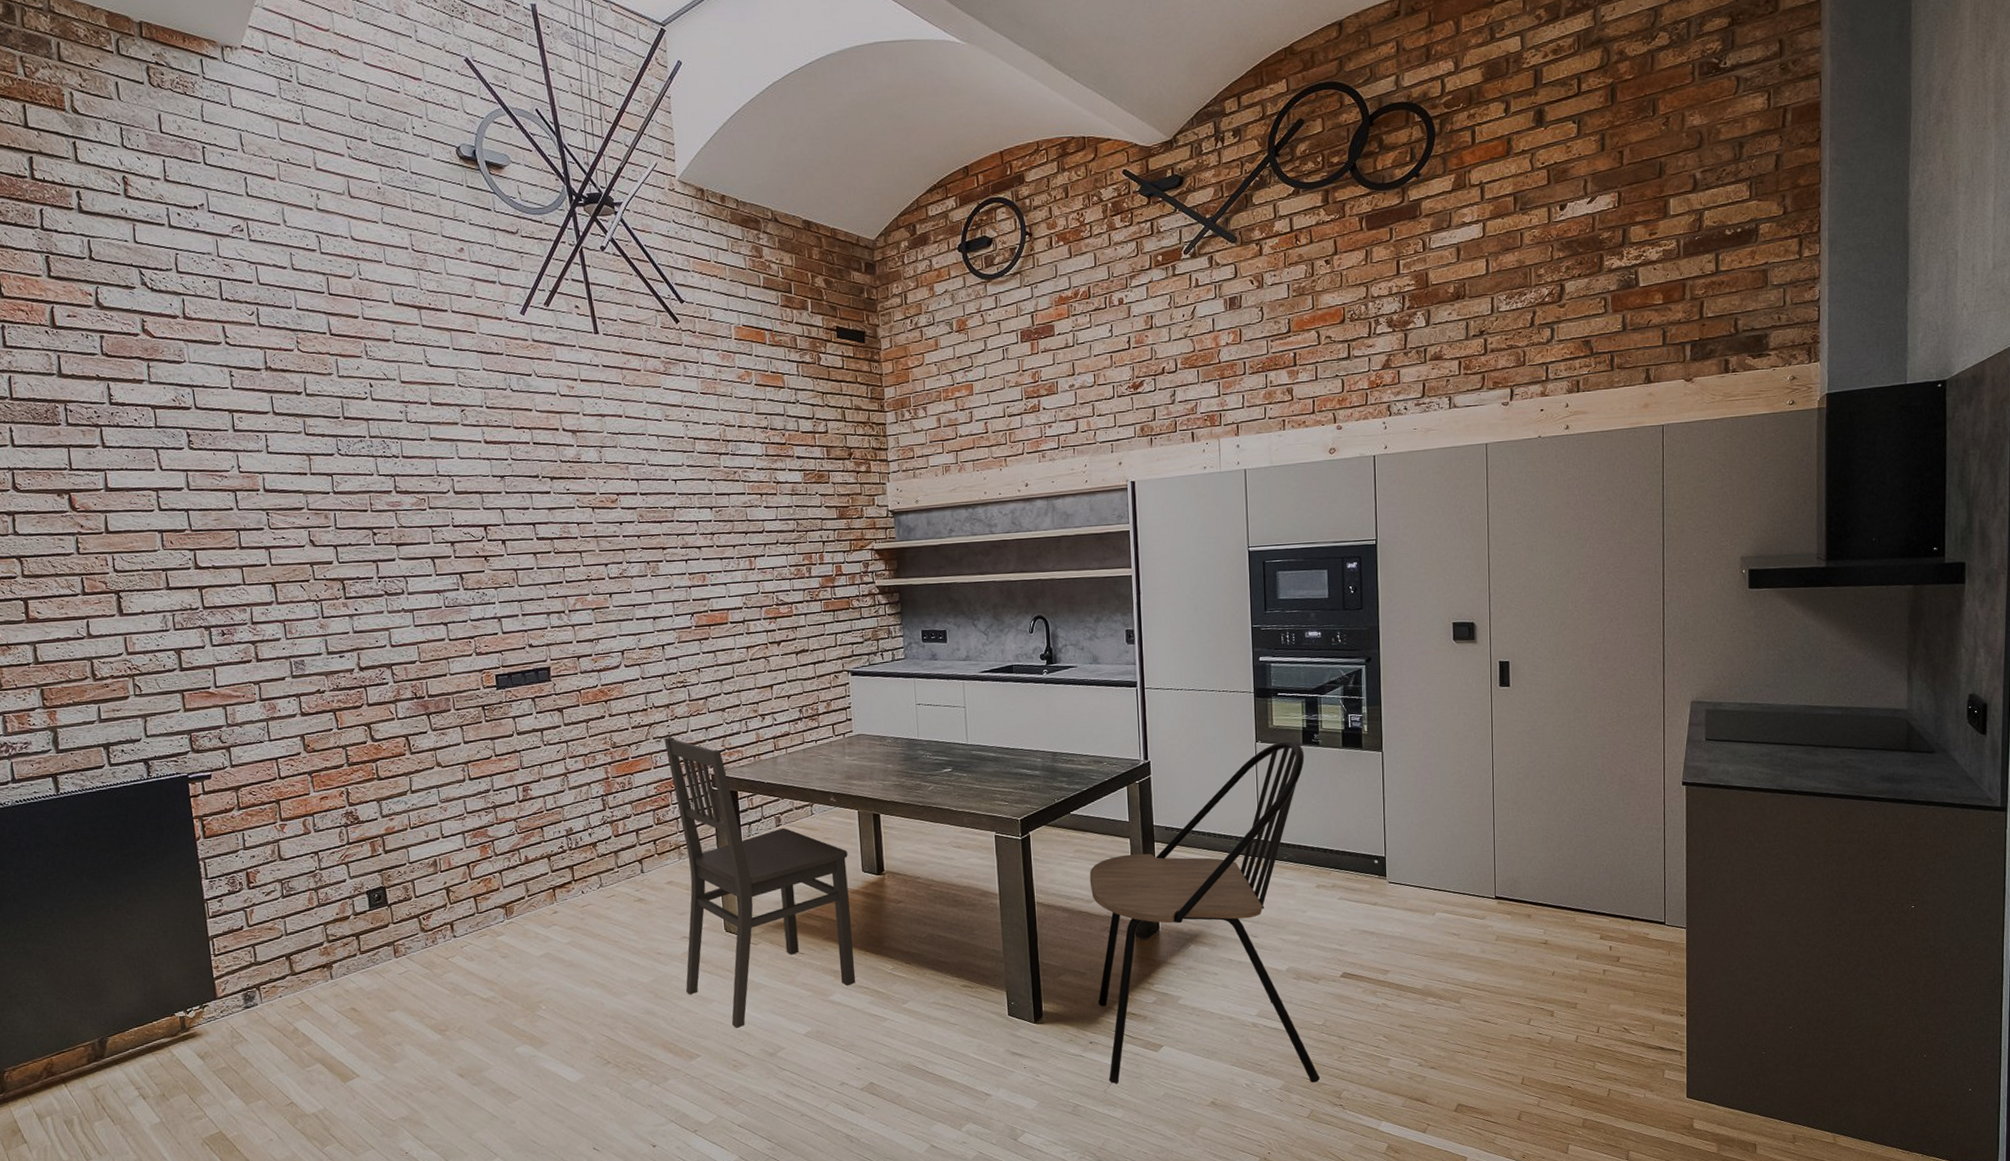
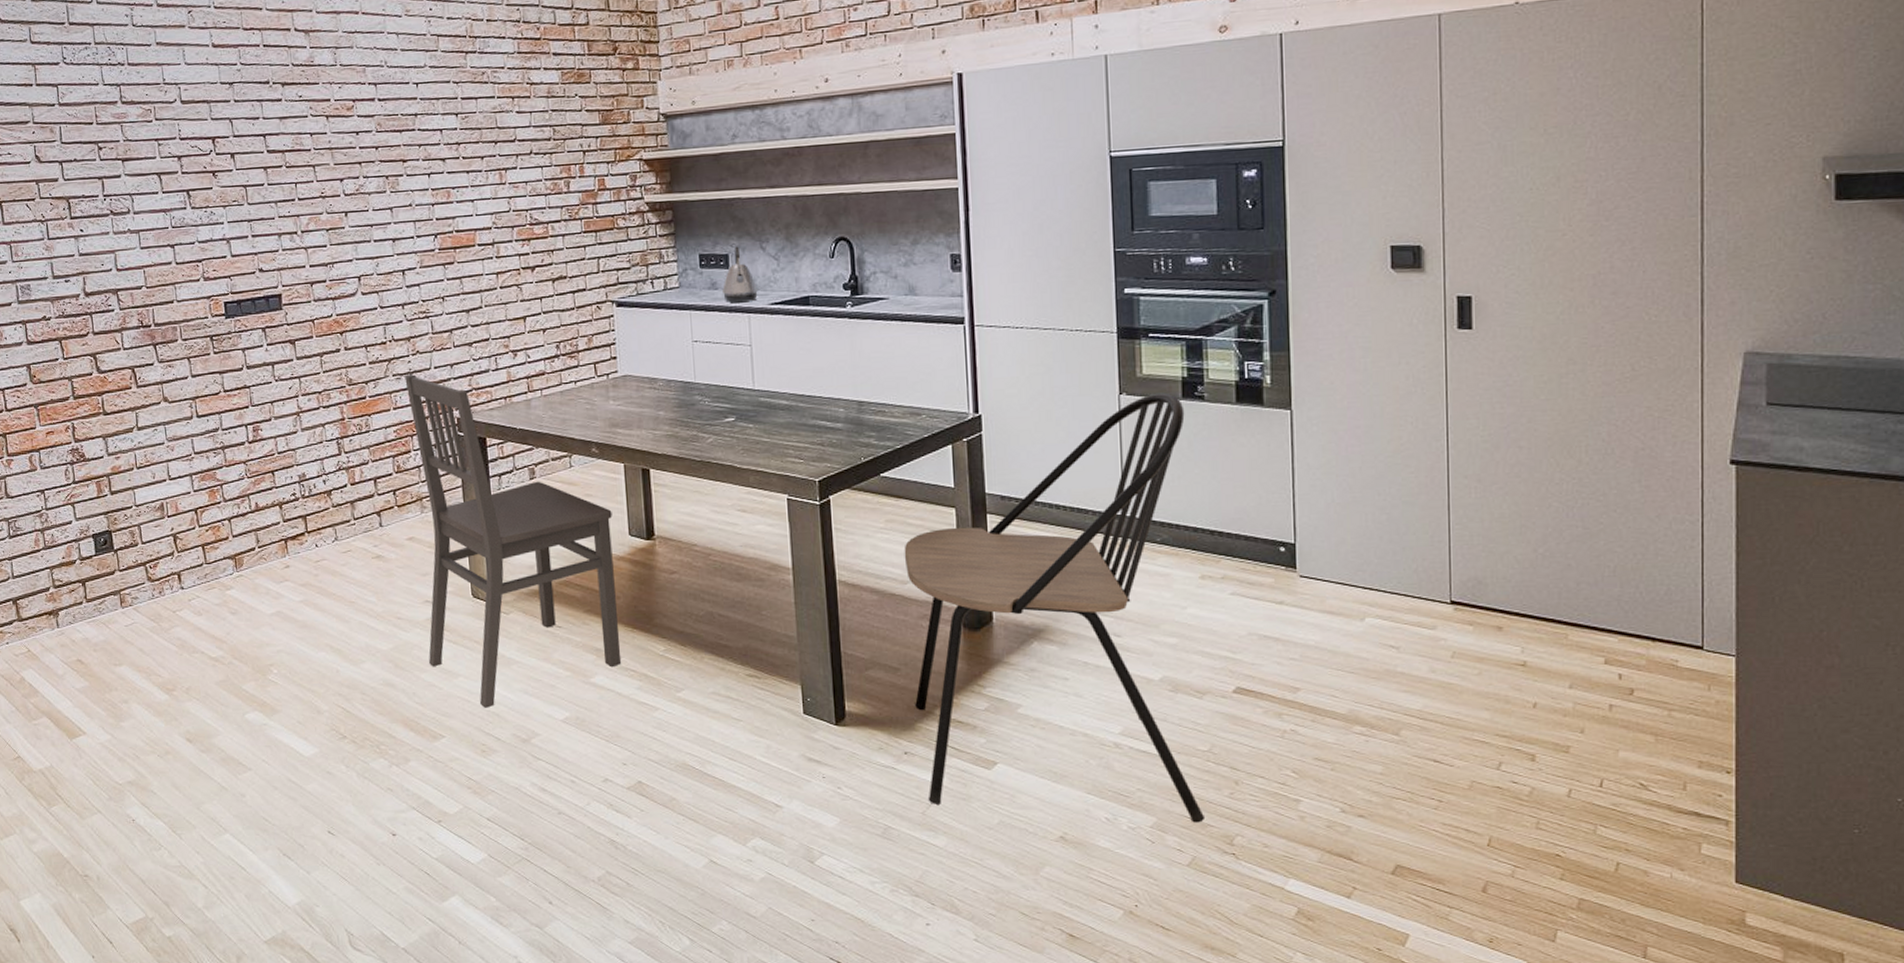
kettle: none [940,623,971,672] -> present [721,246,758,303]

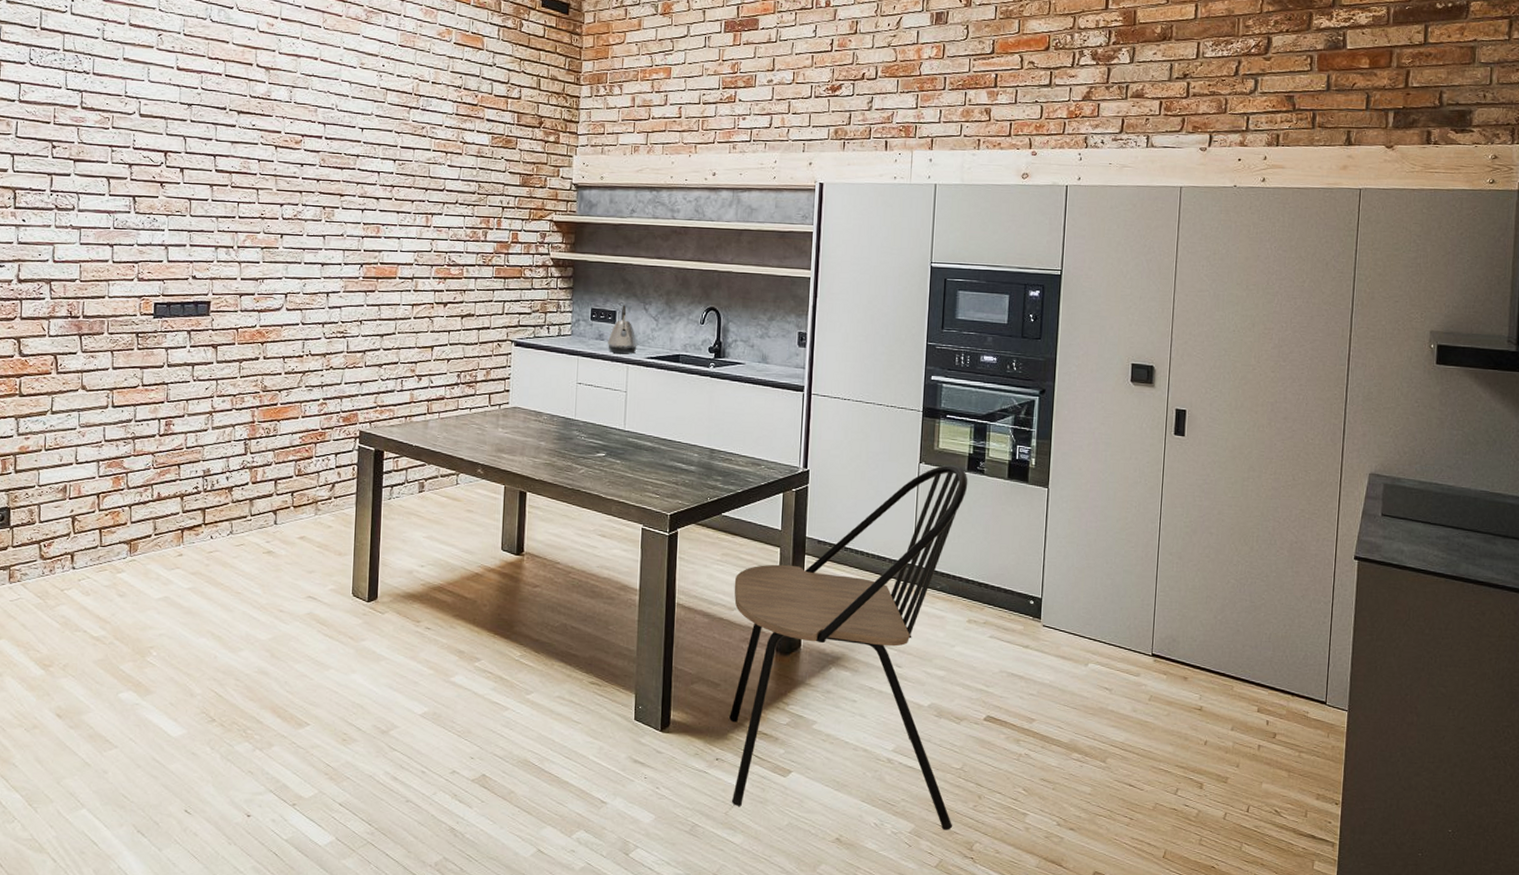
dining chair: present [404,374,622,708] -> none [304,387,489,700]

